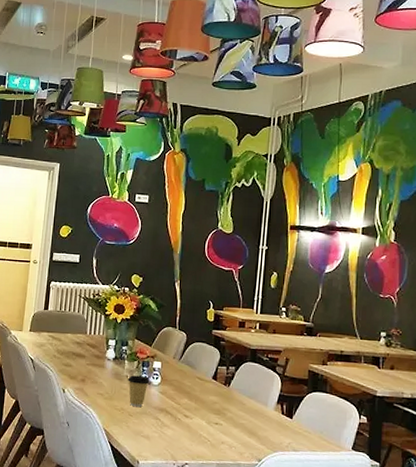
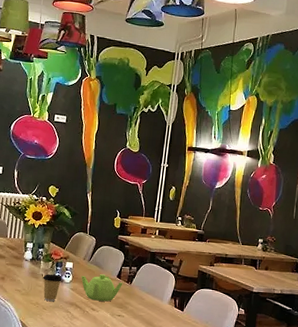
teapot: none [171,375,220,407] -> present [81,274,123,302]

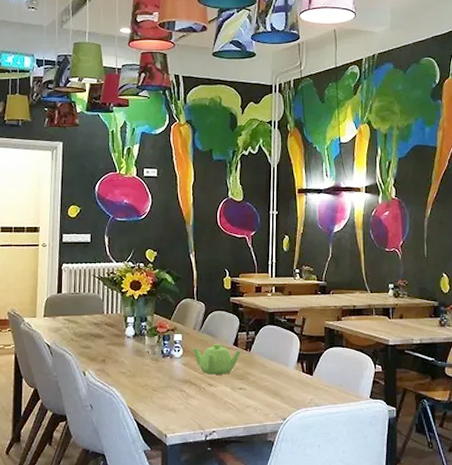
coffee cup: present [43,274,62,302] -> none [149,350,172,382]

